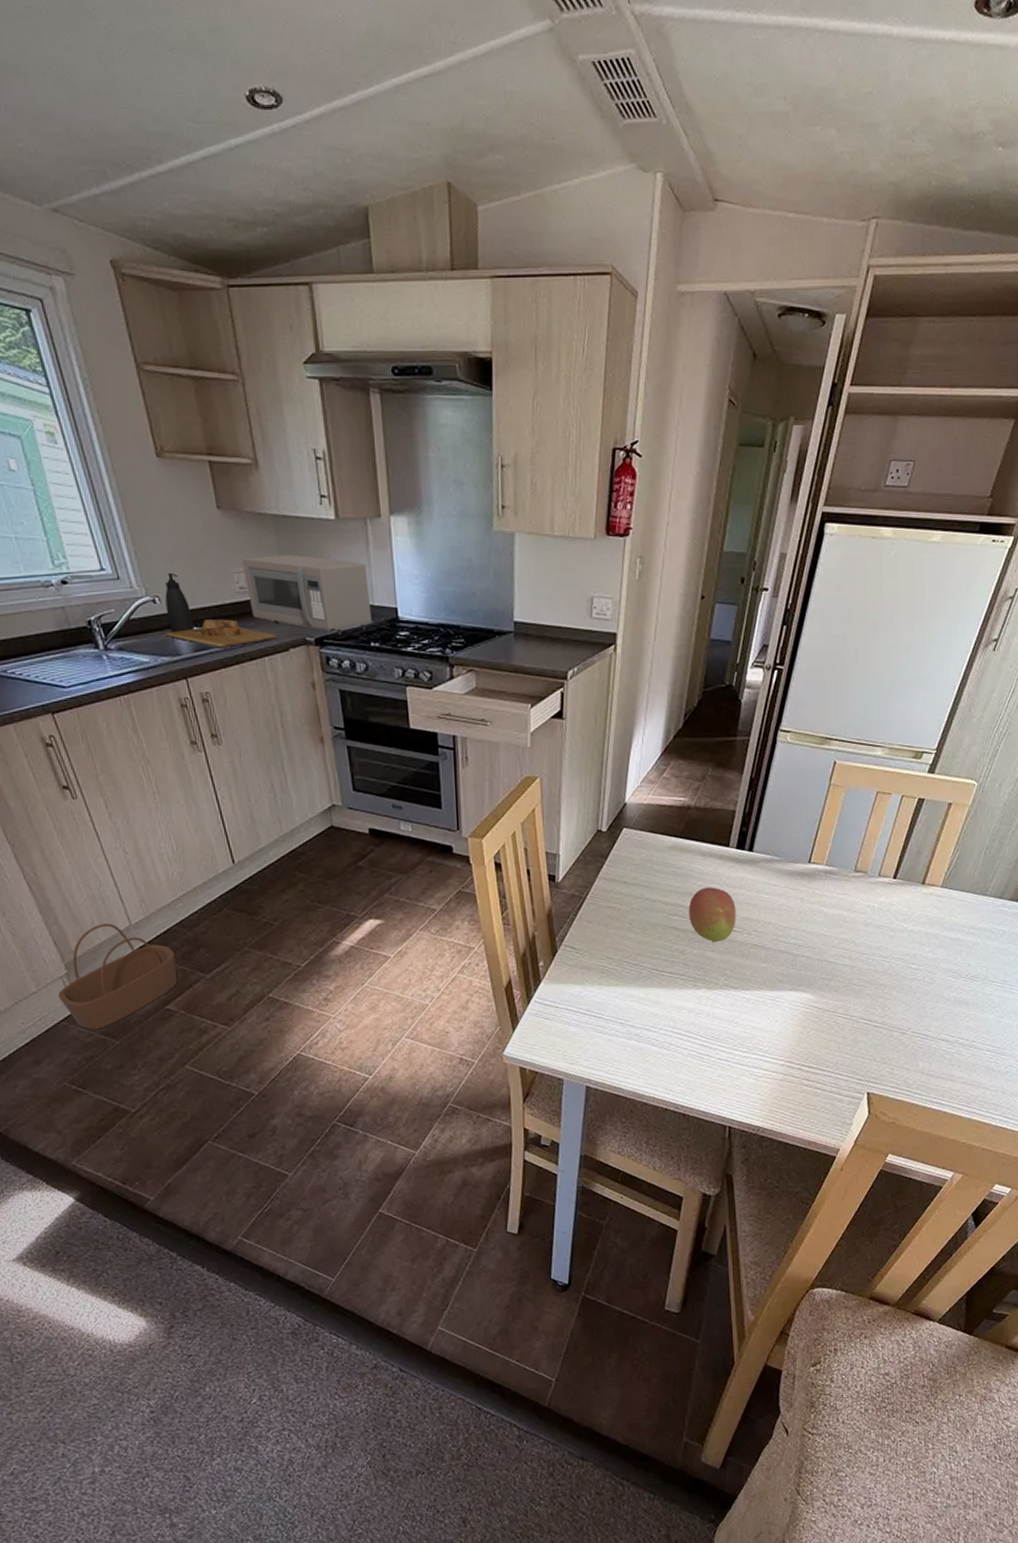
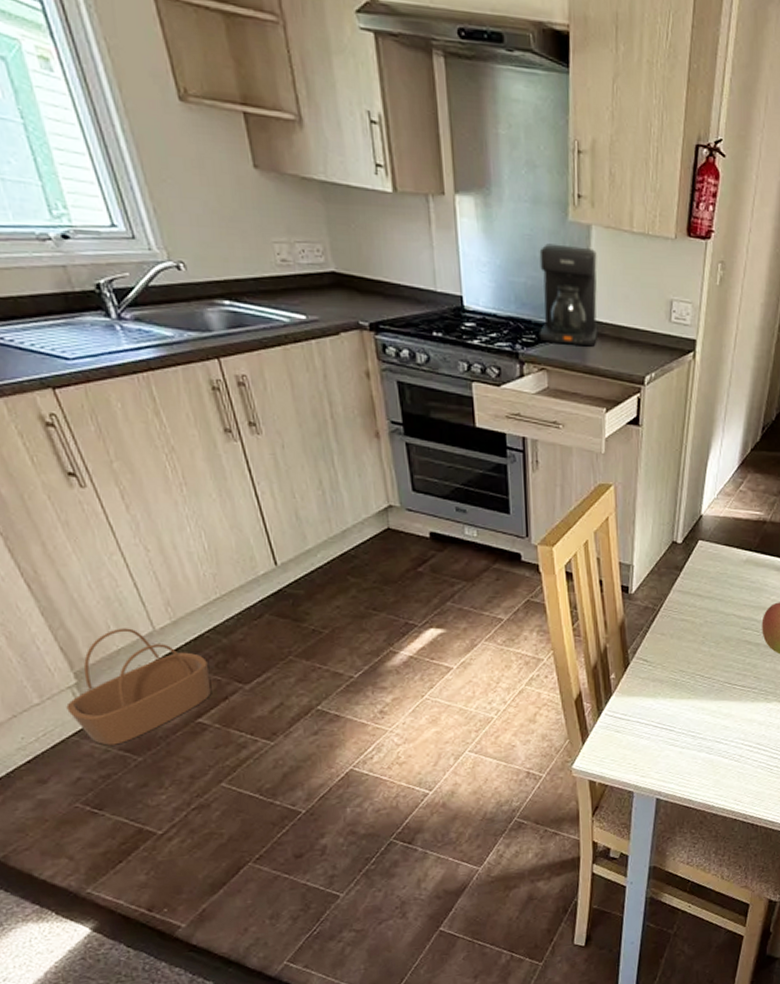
soap dispenser: present [165,572,195,633] -> none [191,236,228,305]
cutting board: present [165,619,277,648] -> none [192,293,325,327]
microwave: present [242,554,372,636] -> none [283,226,435,322]
coffee maker: none [467,553,523,647] -> present [539,243,598,347]

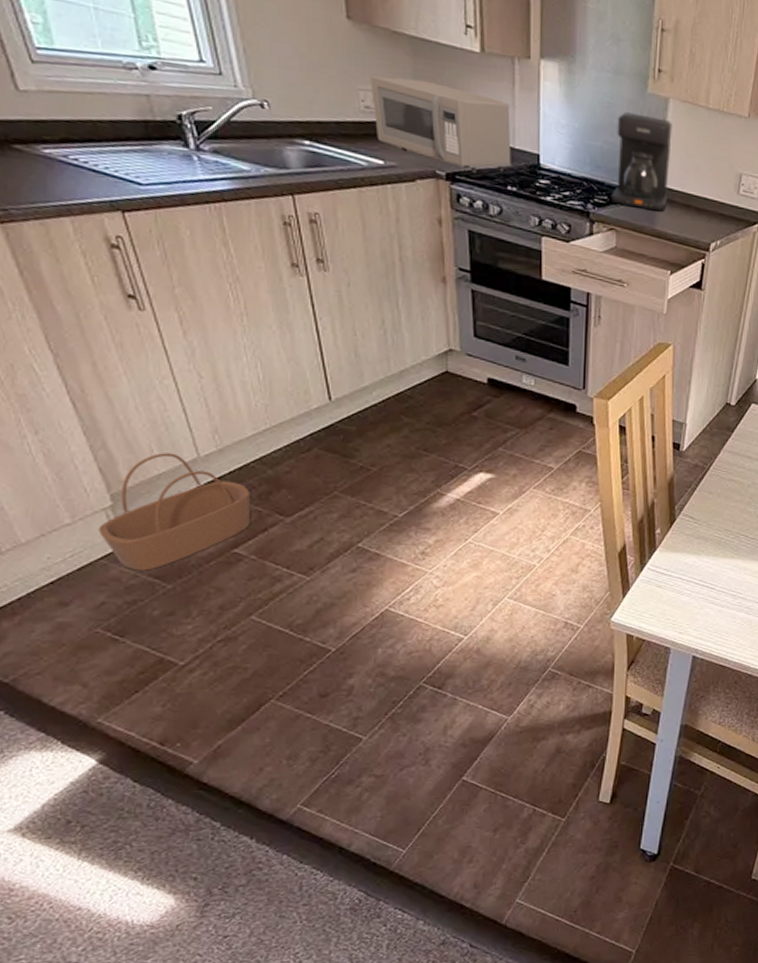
microwave: none [283,226,435,322] -> present [370,76,511,174]

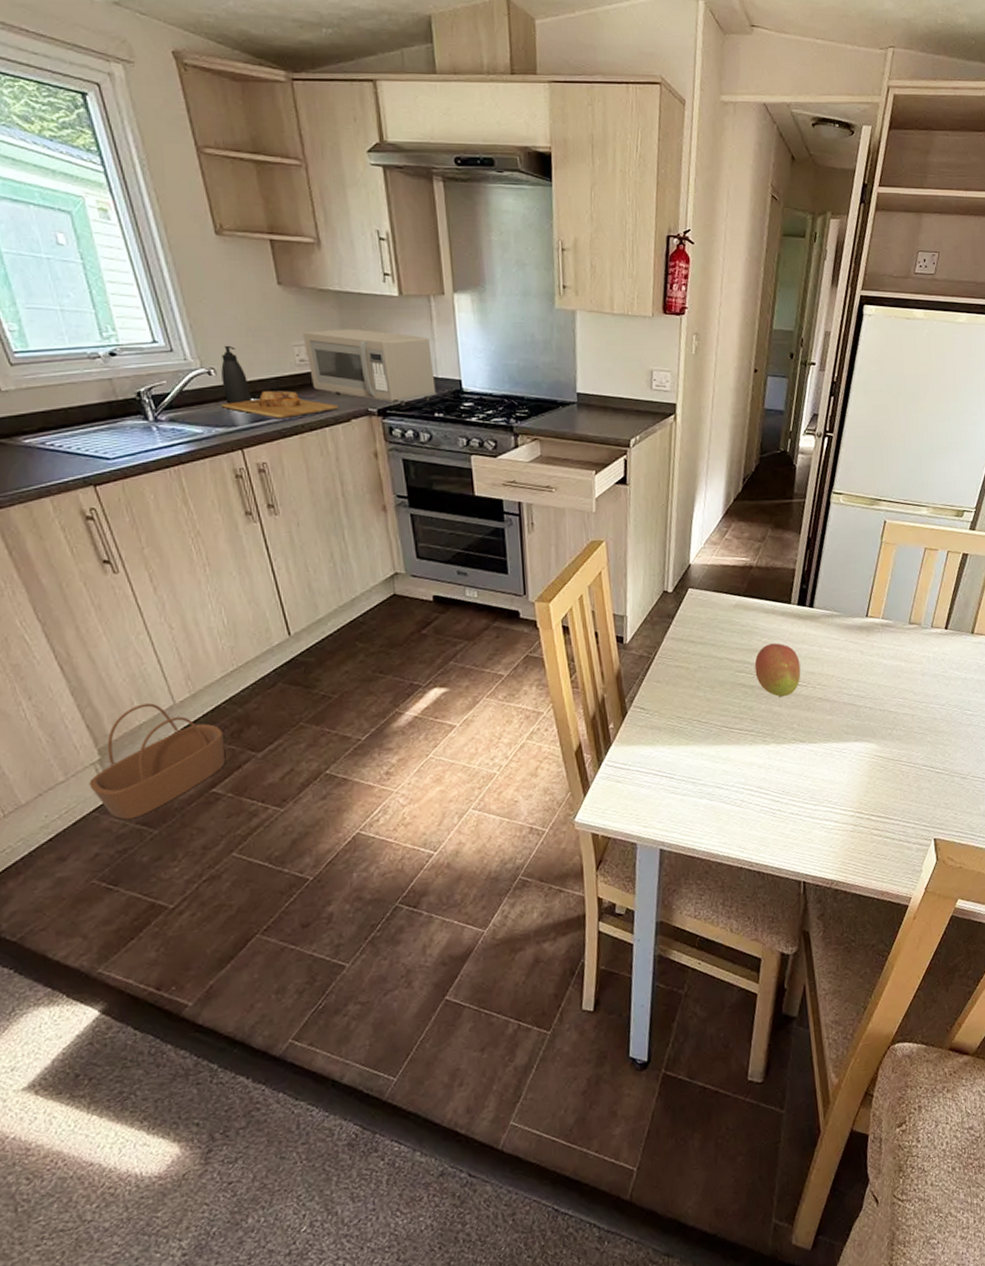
cutting board: none [272,135,403,169] -> present [220,390,338,419]
soap dispenser: none [276,77,308,144] -> present [221,345,252,404]
coffee maker: present [611,112,672,212] -> none [530,329,586,417]

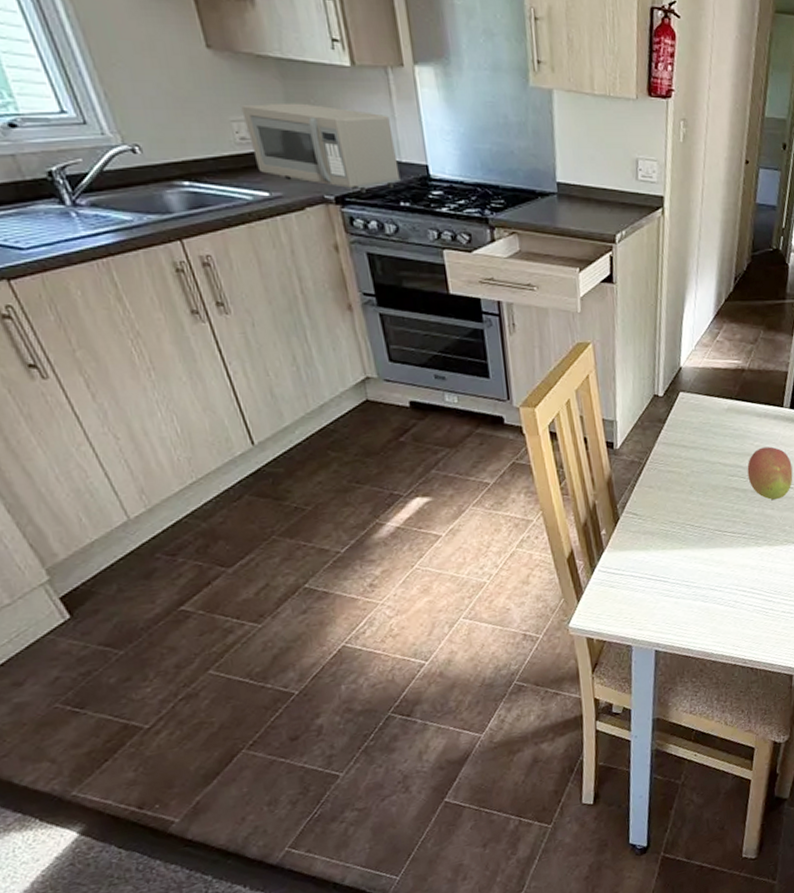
basket: present [89,703,225,820] -> none [39,519,192,642]
cutting board: present [220,390,338,419] -> none [150,173,290,206]
soap dispenser: present [221,345,252,404] -> none [146,118,187,187]

